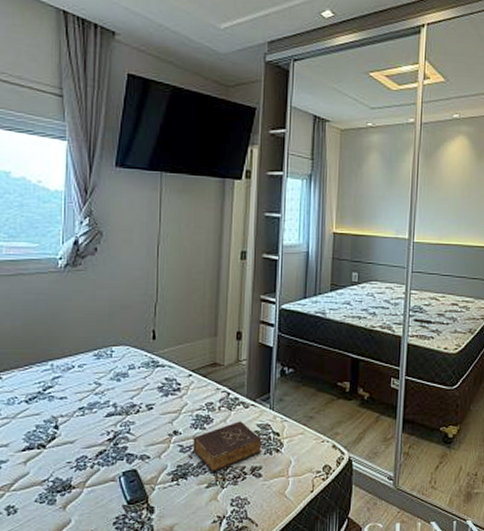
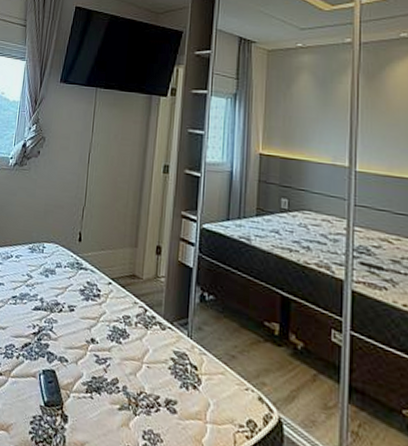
book: present [192,421,262,472] -> none [107,342,178,395]

